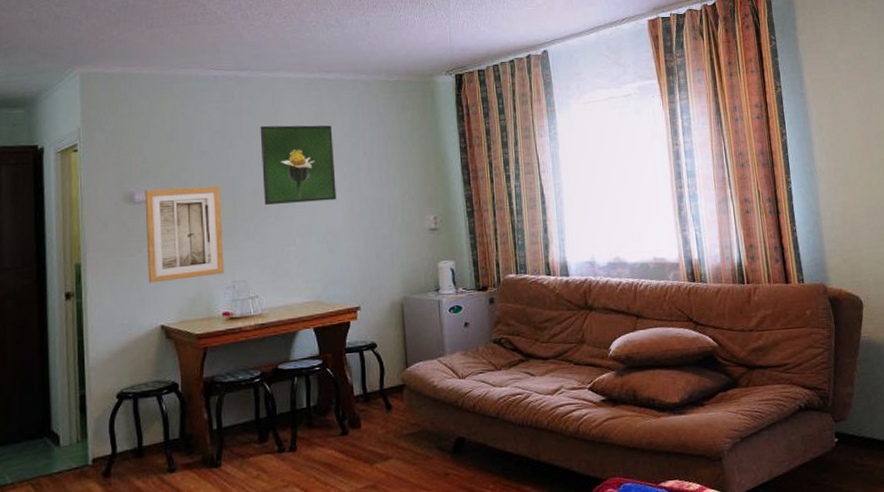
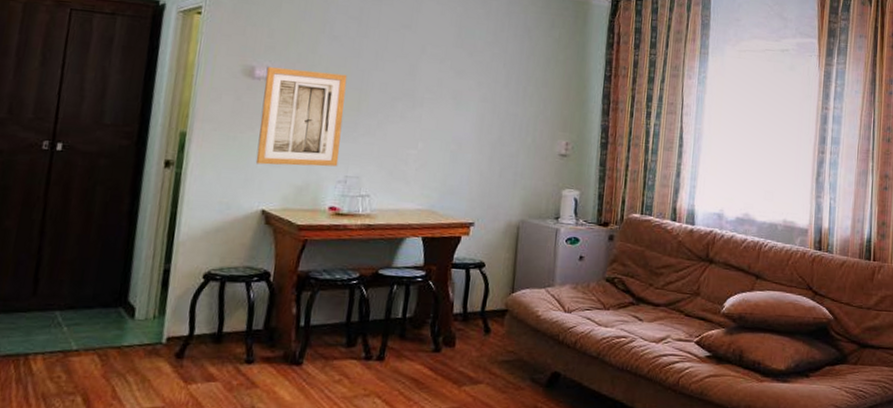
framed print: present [260,125,337,205] -> none [391,19,475,109]

